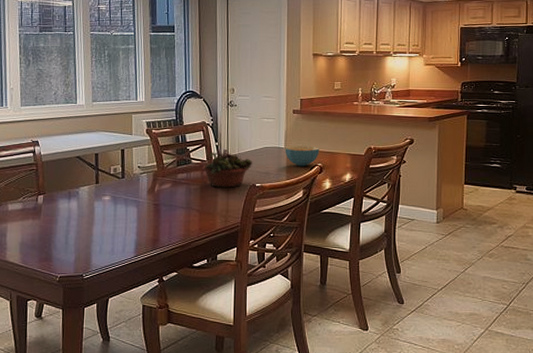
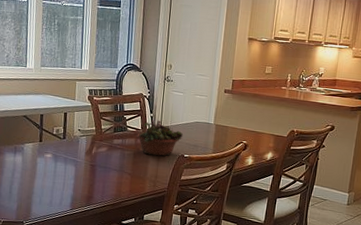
cereal bowl: present [285,145,319,167] -> none [213,123,246,143]

